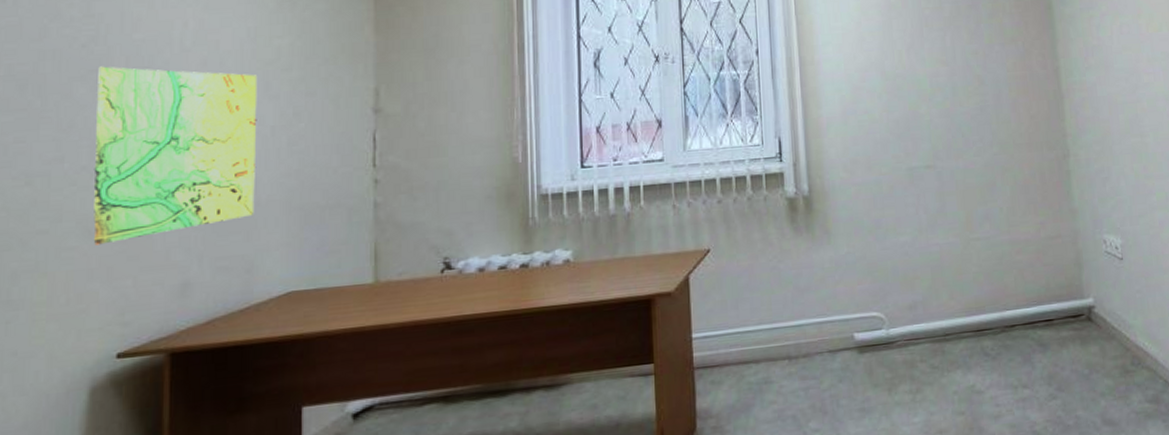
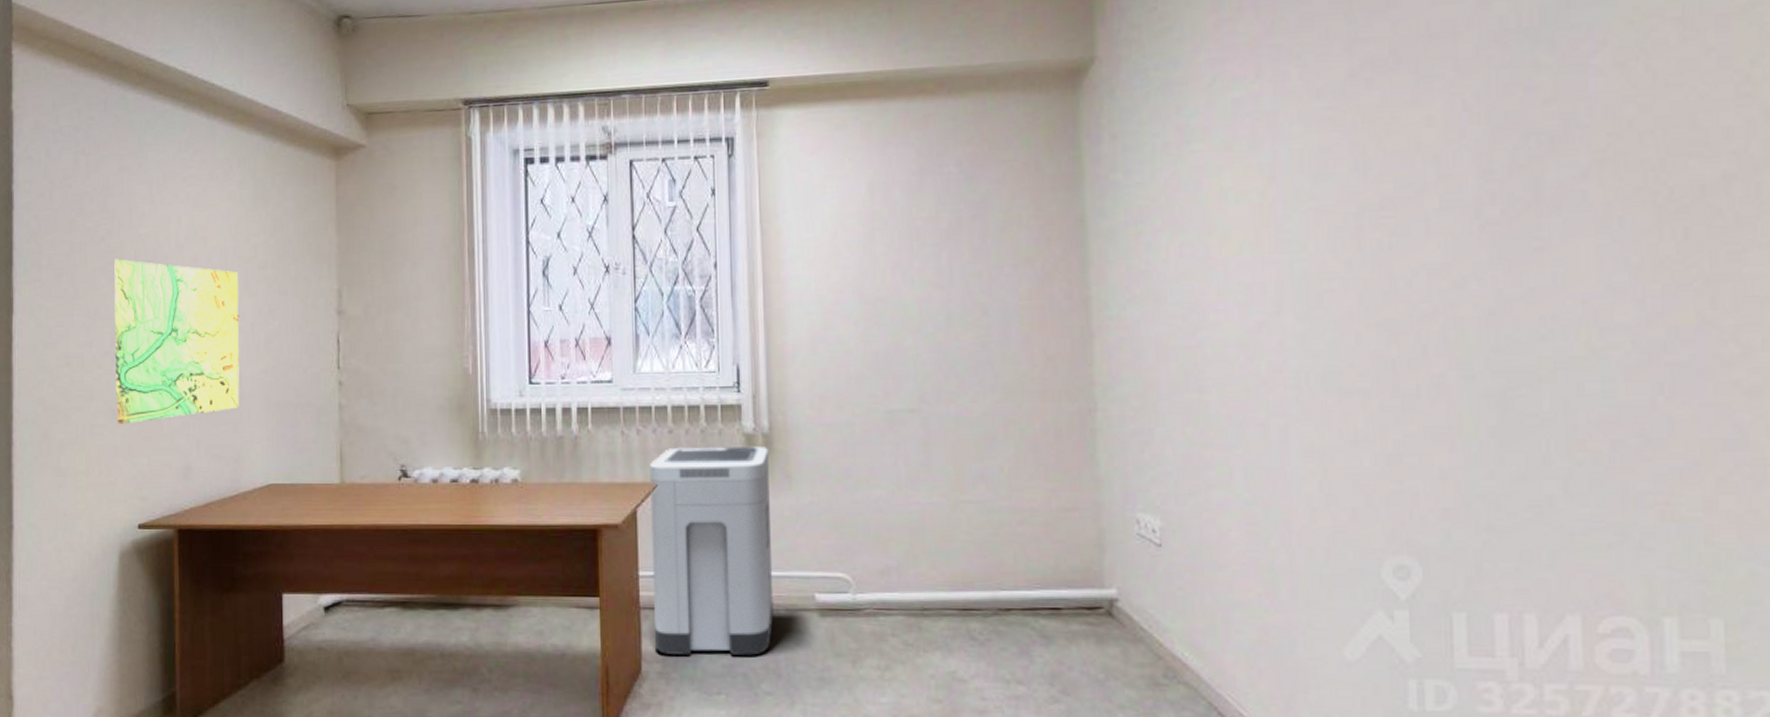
trash can: none [701,208,819,409] -> present [650,447,774,656]

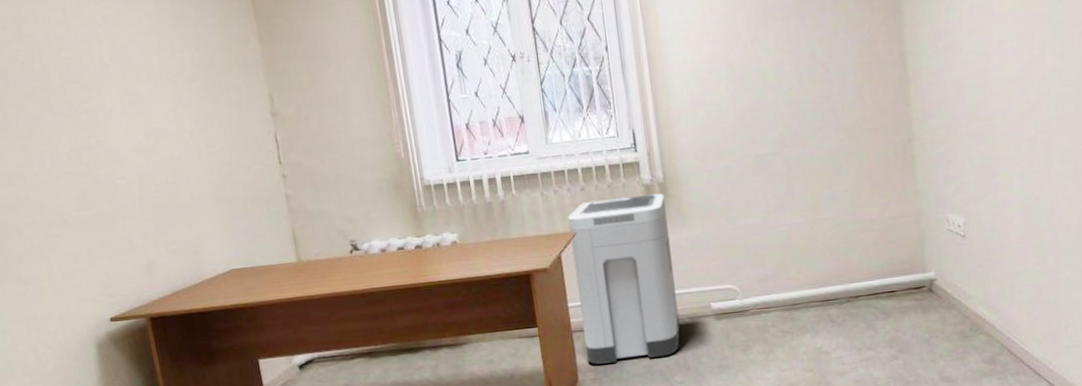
map: present [114,259,240,425] -> none [40,82,191,233]

